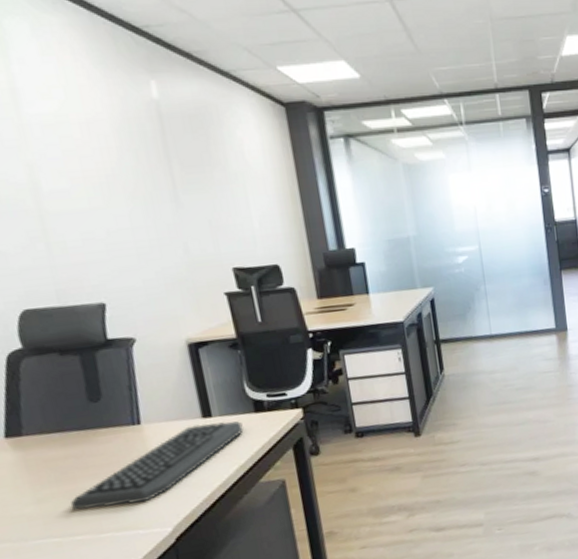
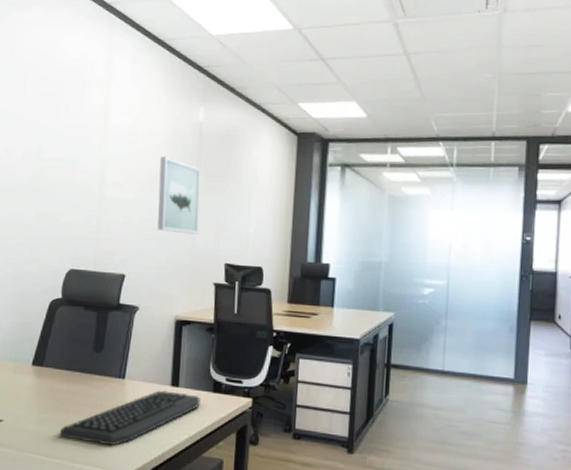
wall art: none [112,149,189,243] -> present [157,157,202,235]

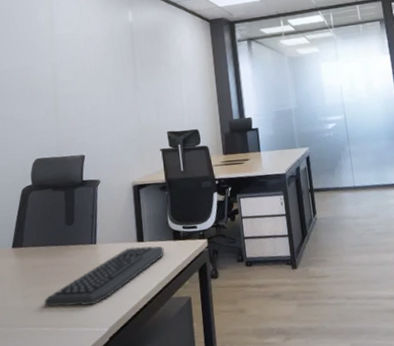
wall art: present [157,157,202,235] -> none [102,54,141,114]

